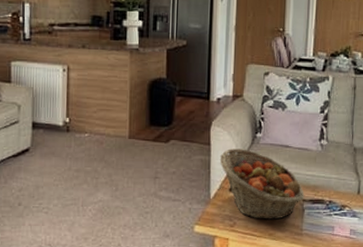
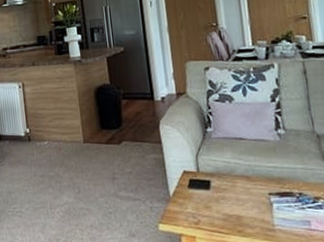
fruit basket: present [219,148,304,220] -> none [173,145,270,216]

